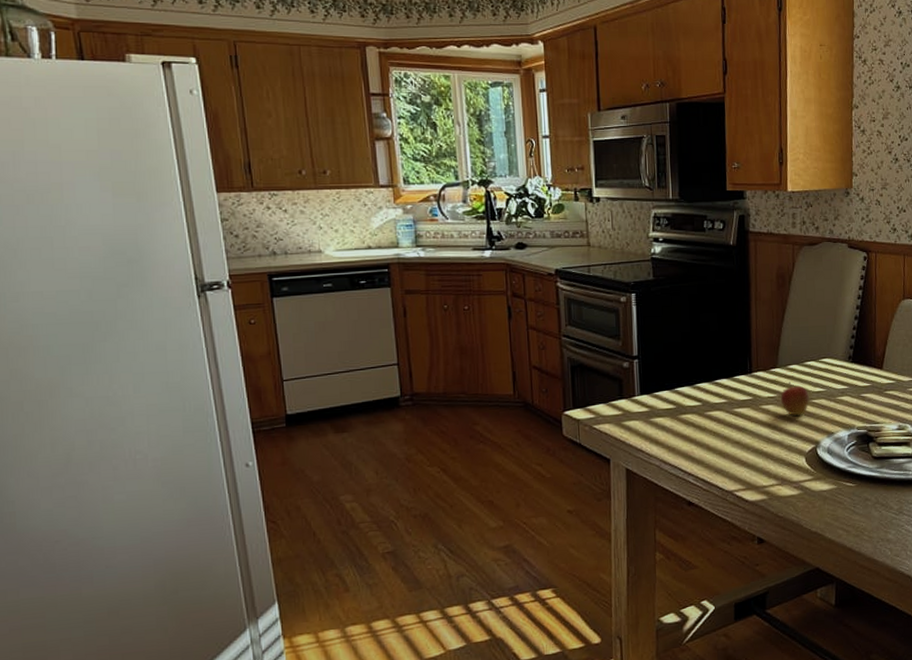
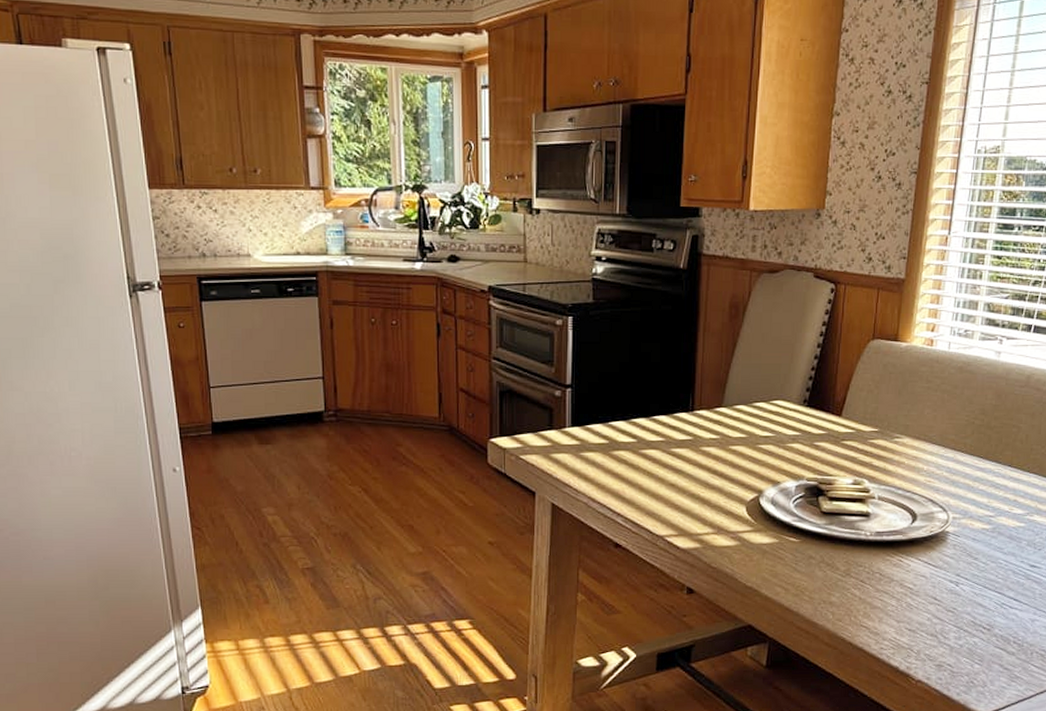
fruit: present [780,381,810,416] -> none [723,423,757,462]

